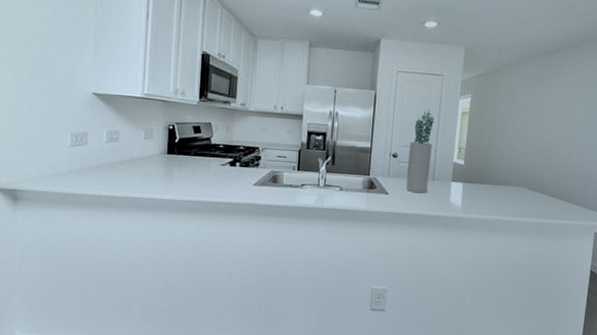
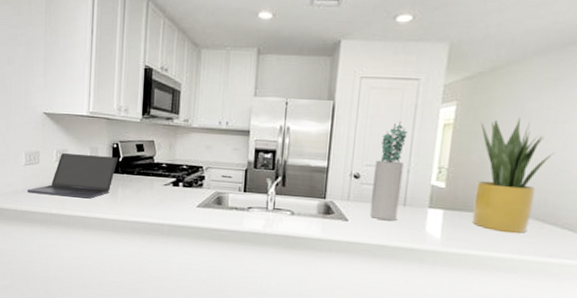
laptop: none [73,134,174,180] -> present [27,153,118,199]
planter: none [484,108,541,200] -> present [472,117,555,233]

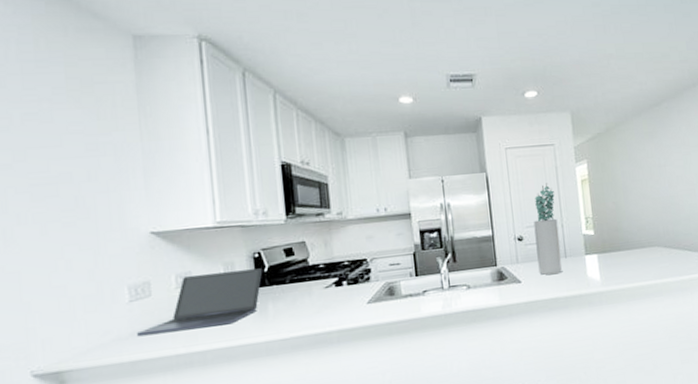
planter: present [472,117,555,233] -> none [608,166,664,264]

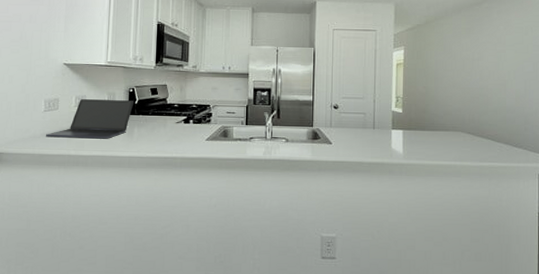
vase: present [533,183,562,276] -> none [349,62,371,142]

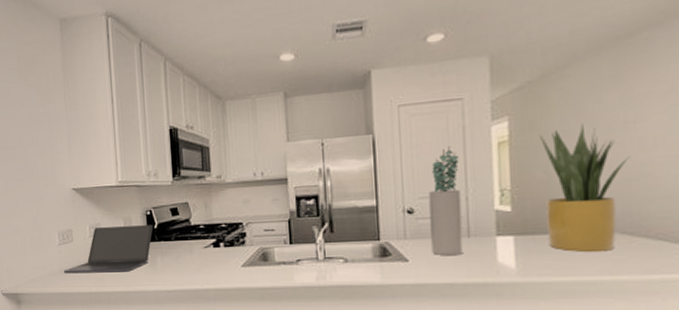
vase: none [349,62,371,142] -> present [428,146,463,256]
planter: none [422,57,475,145] -> present [539,123,630,252]

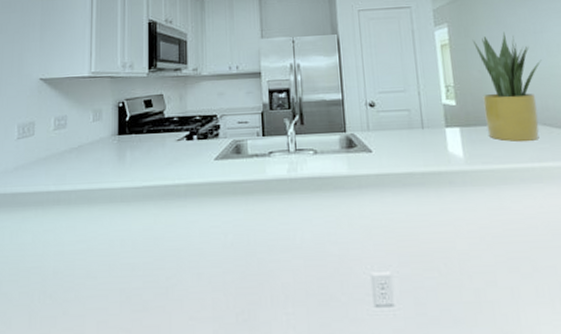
laptop: present [64,225,153,274] -> none [20,117,125,171]
vase: present [428,146,463,256] -> none [387,47,419,147]

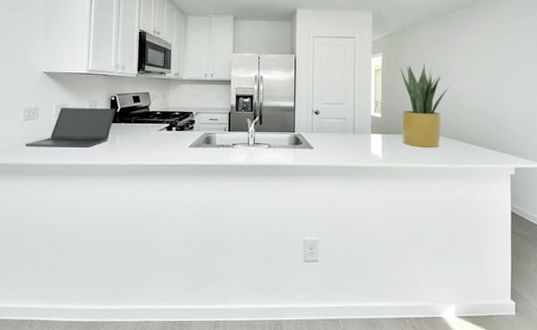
laptop: none [20,117,125,171] -> present [26,108,116,148]

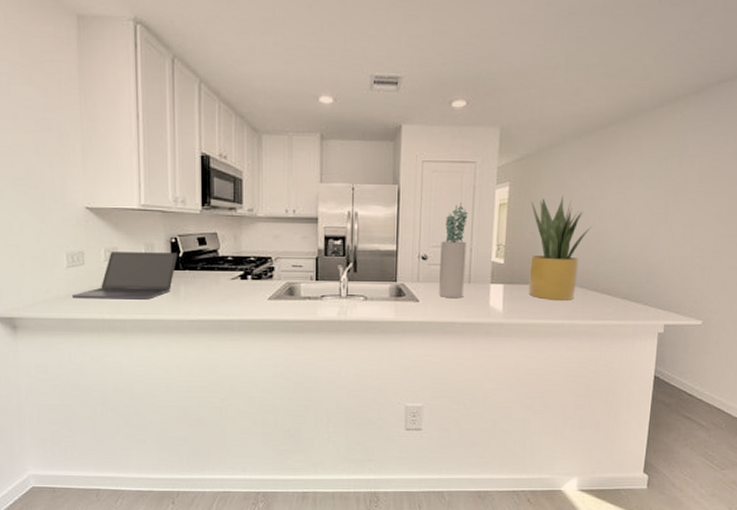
vase: none [329,69,350,146] -> present [439,203,468,299]

